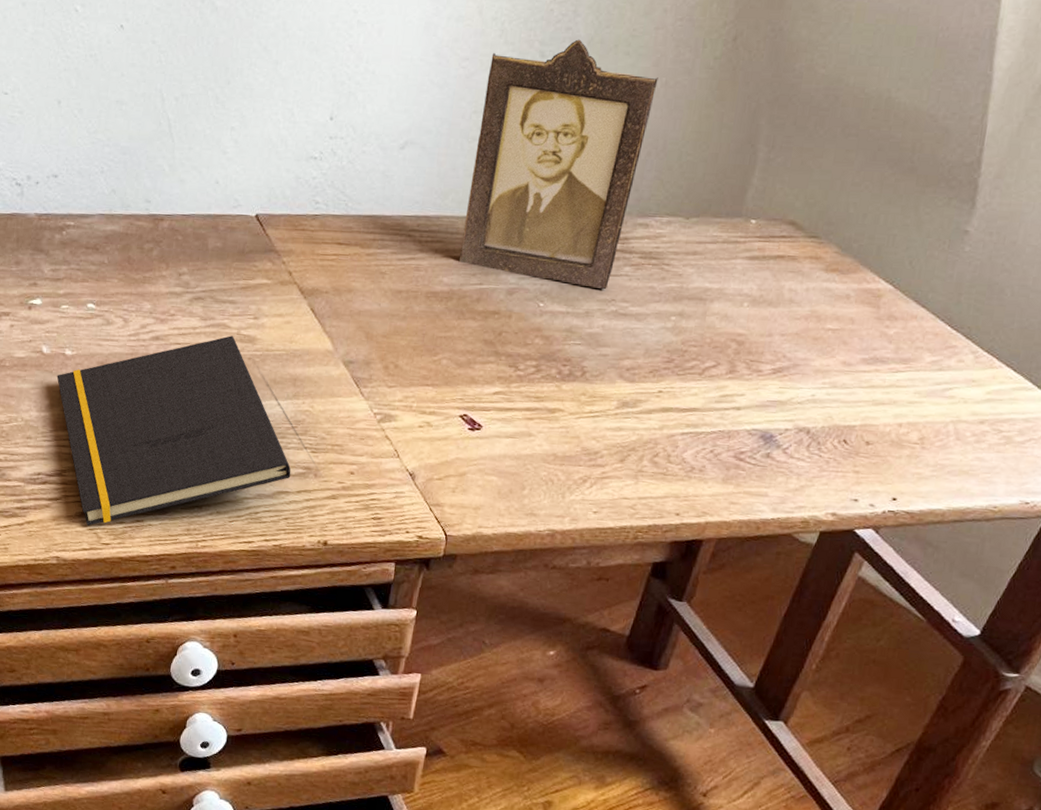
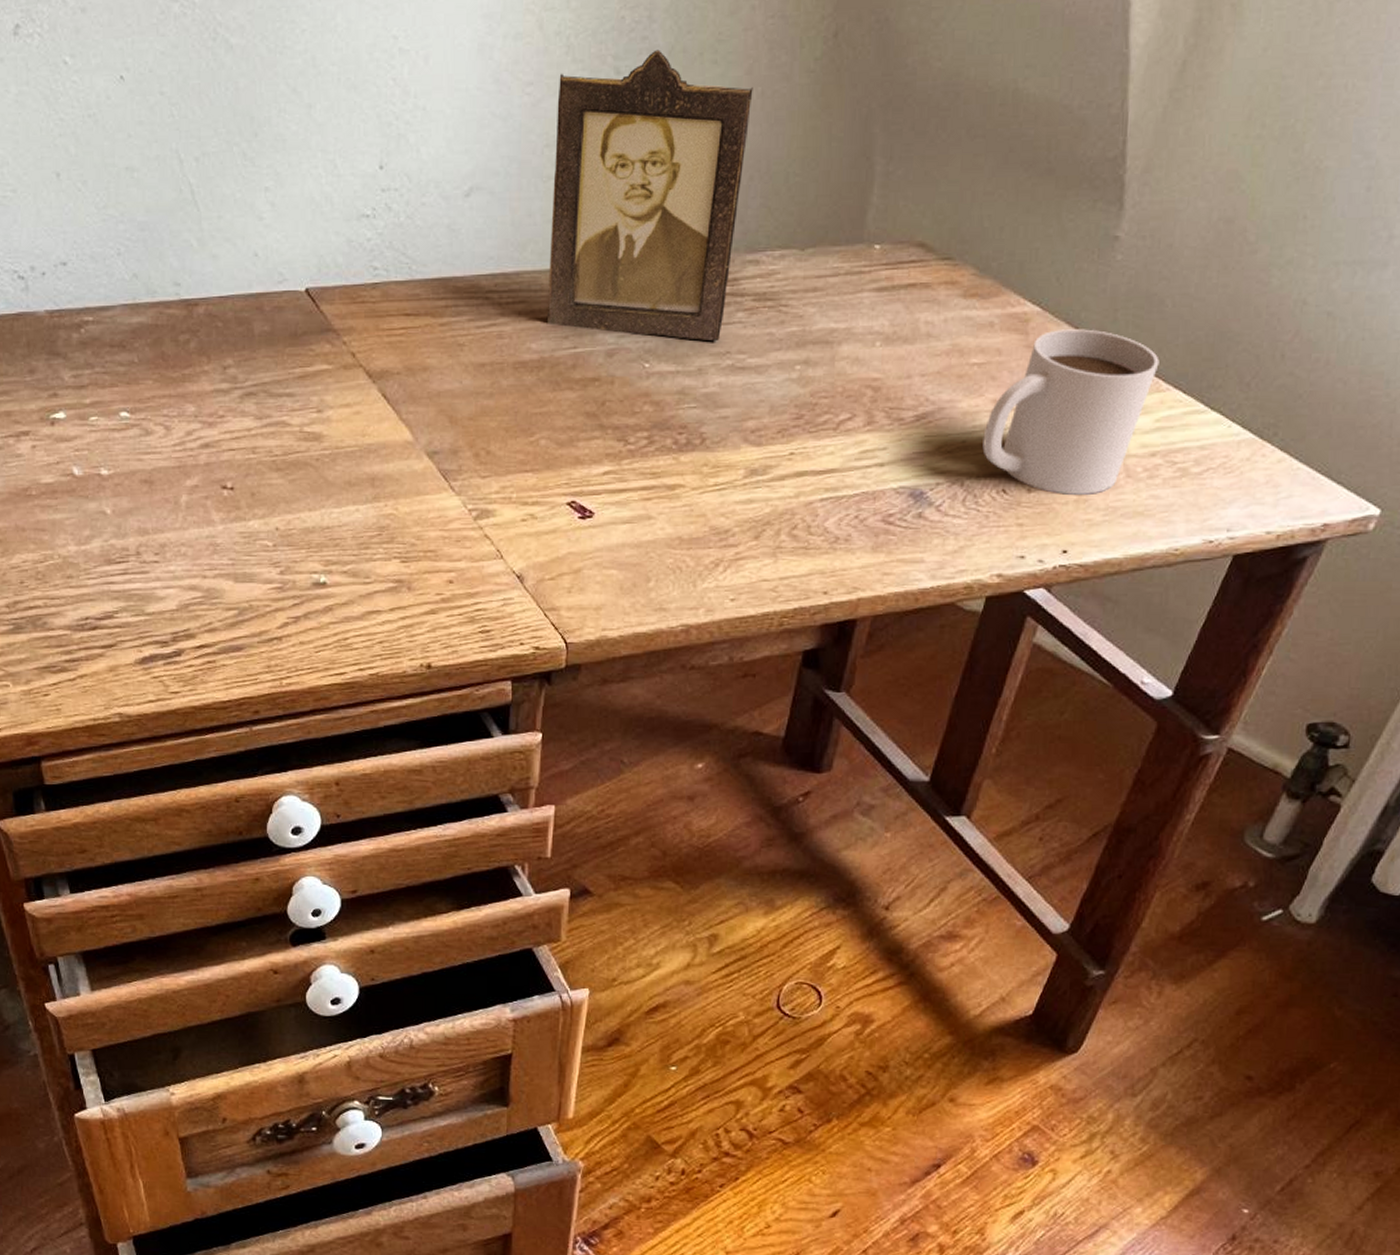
notepad: present [56,335,291,526] -> none [94,434,381,674]
mug: none [829,306,995,452] -> present [982,329,1160,495]

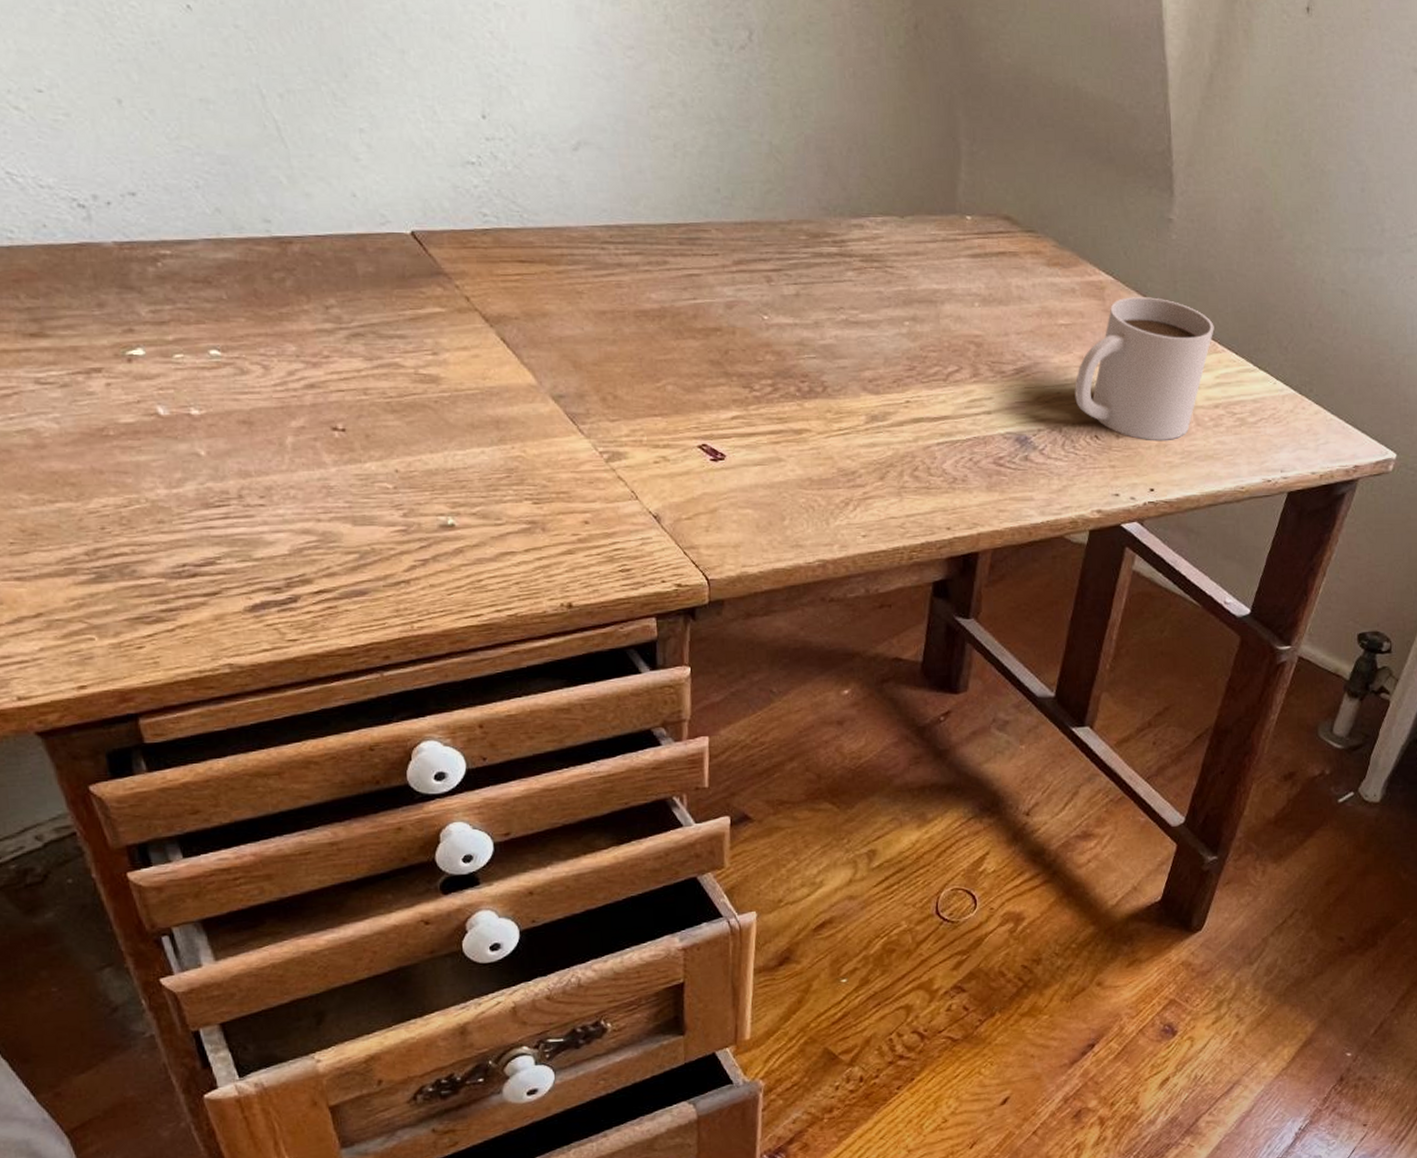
photo frame: present [546,49,753,342] -> none [659,26,845,298]

